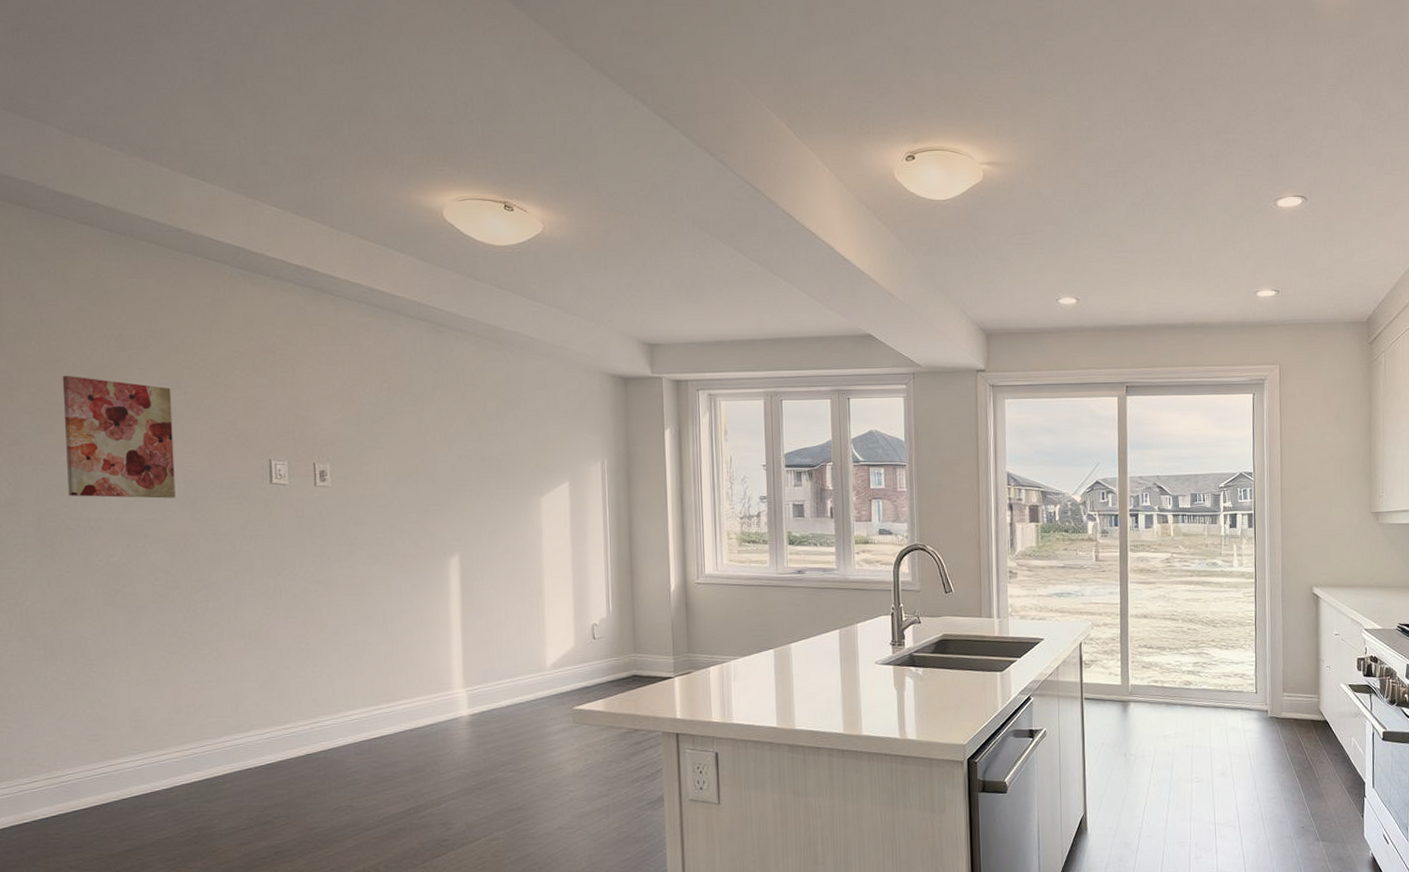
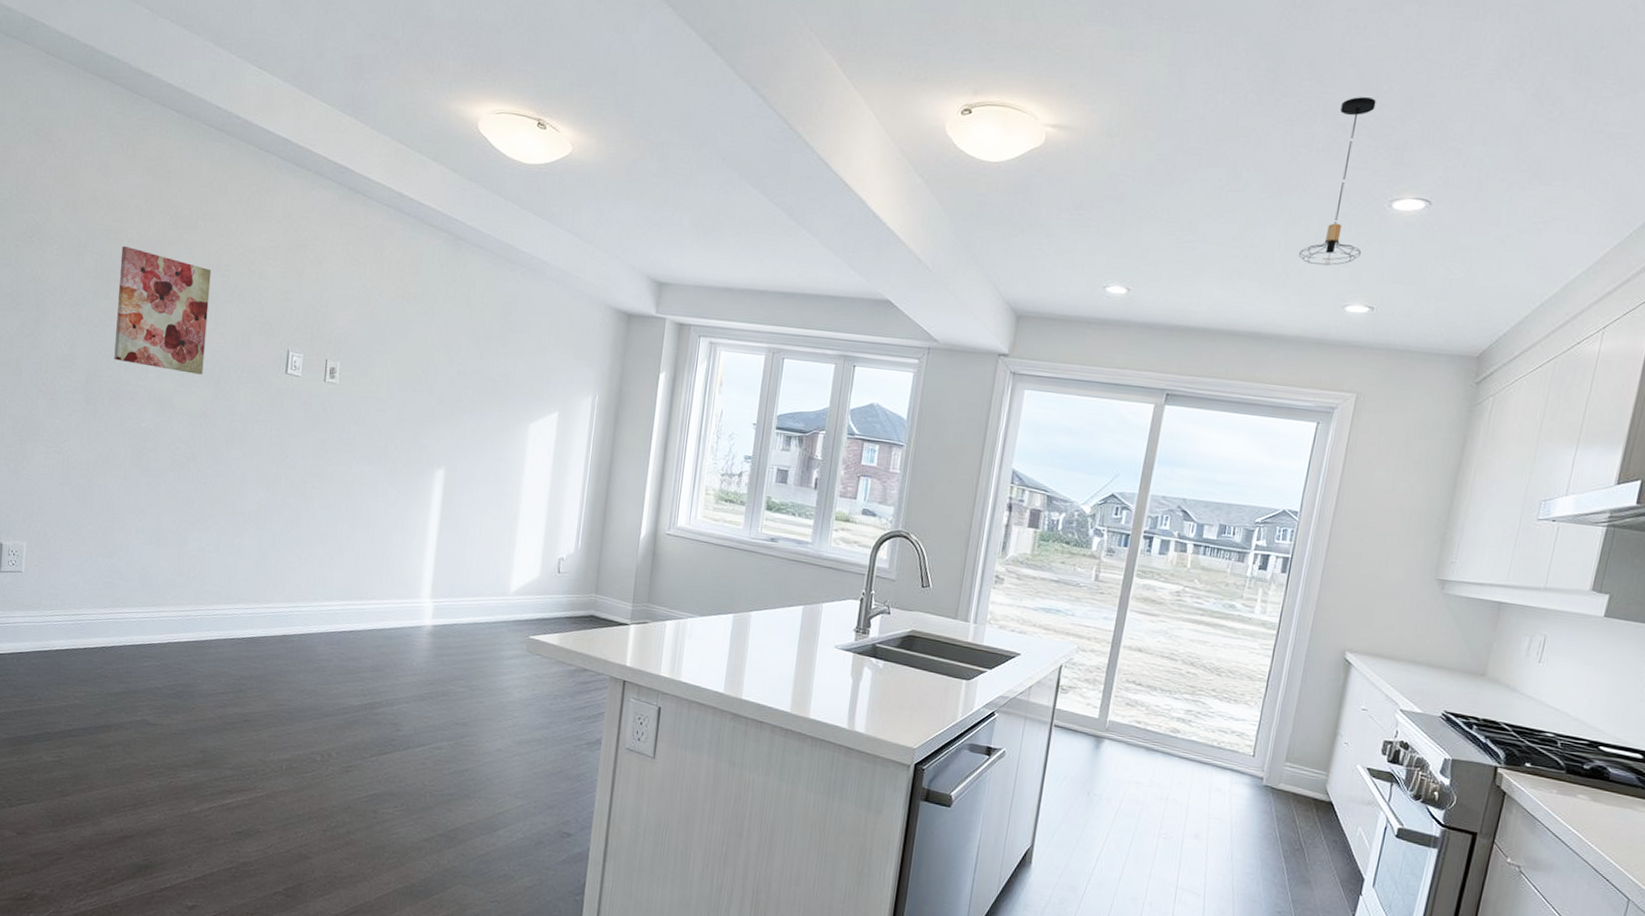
pendant light: none [1211,116,1260,260] -> present [1298,97,1377,267]

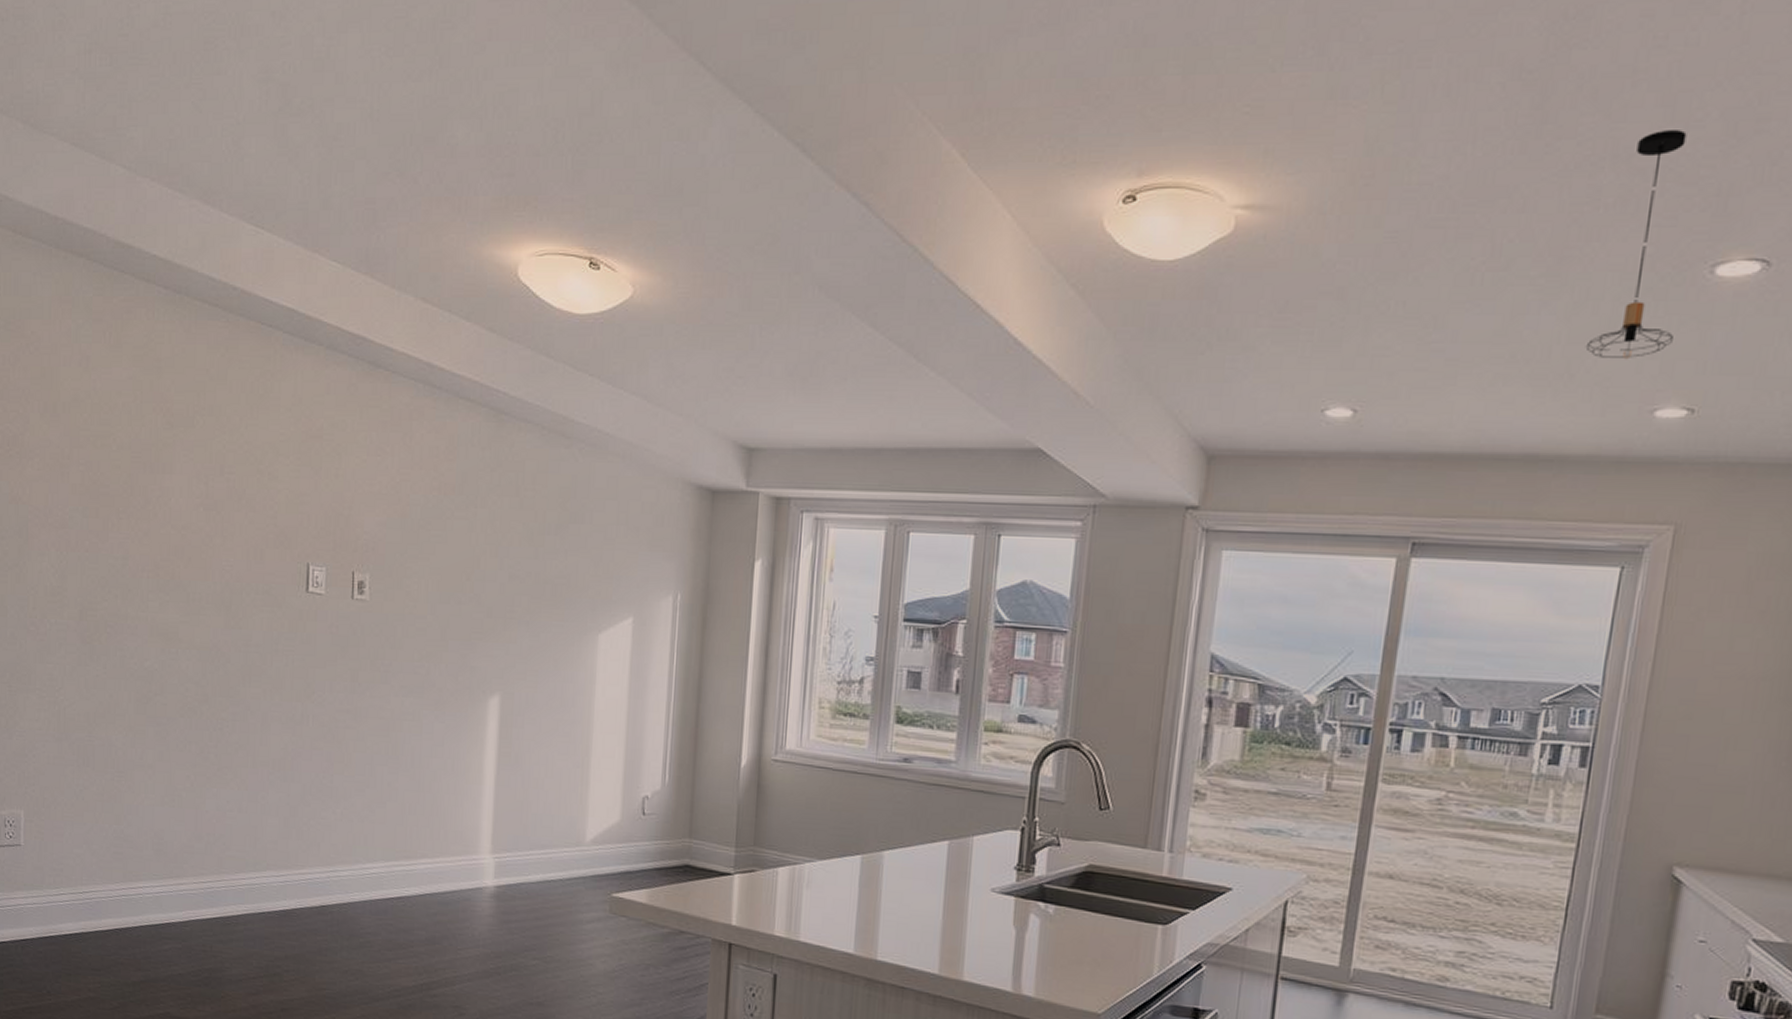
wall art: present [114,245,212,375] -> none [109,453,214,600]

